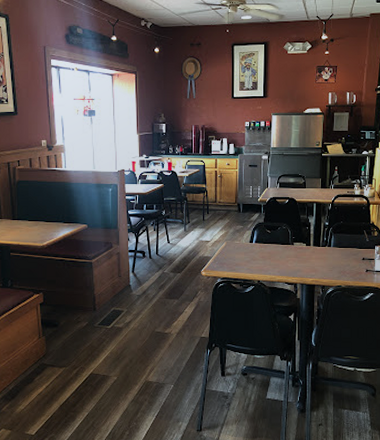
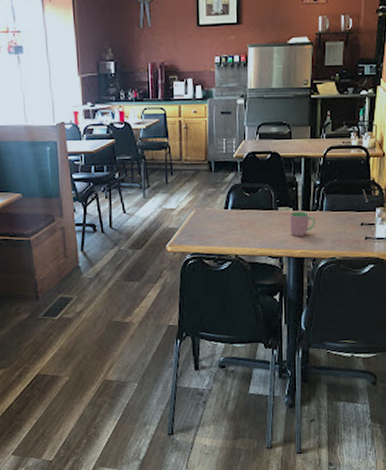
cup: none [303,247,325,267] -> present [289,212,316,236]

